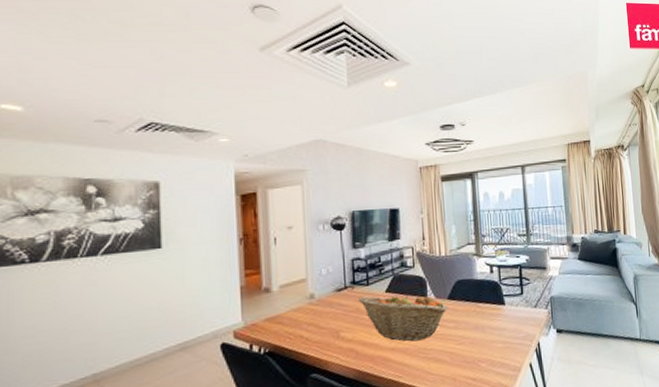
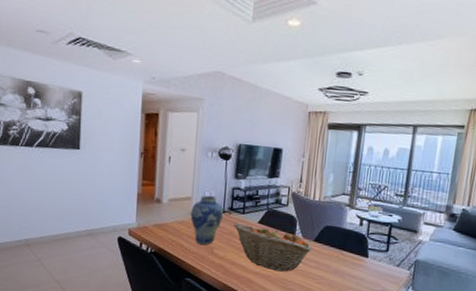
vase: none [307,273,346,331] -> present [190,196,224,245]

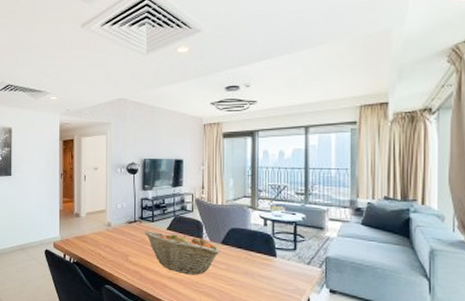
vase: present [190,196,224,245] -> none [106,208,135,254]

